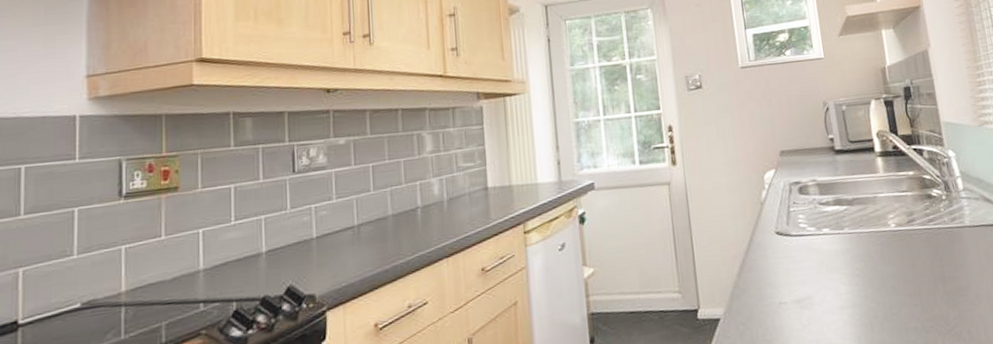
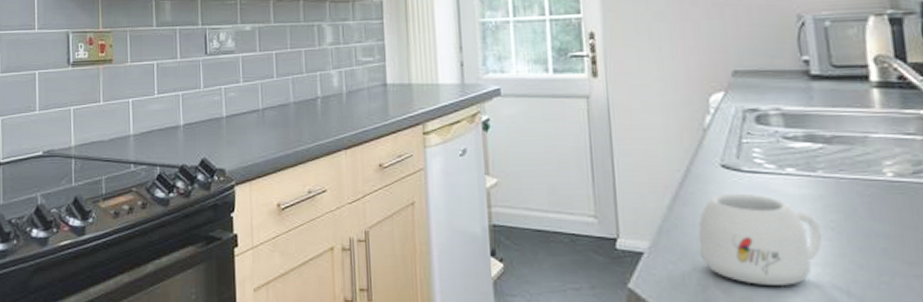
mug: none [761,254,851,333] -> present [698,193,822,286]

